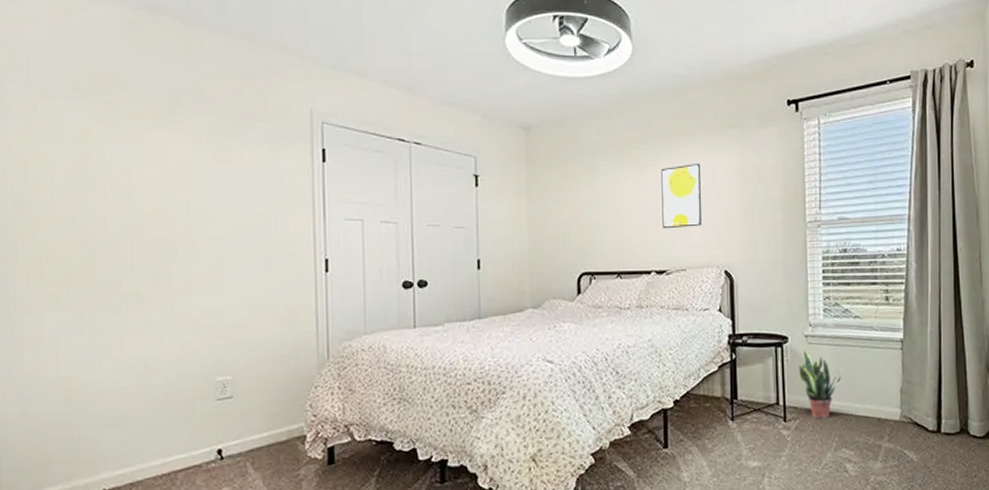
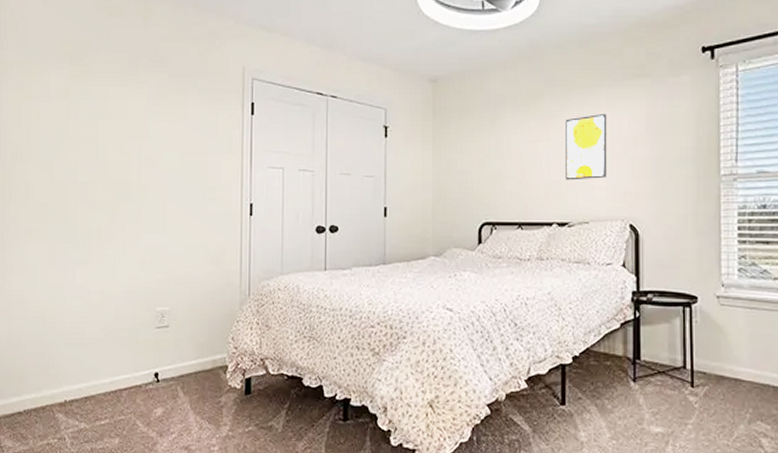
potted plant: present [798,350,843,419] -> none [708,311,759,387]

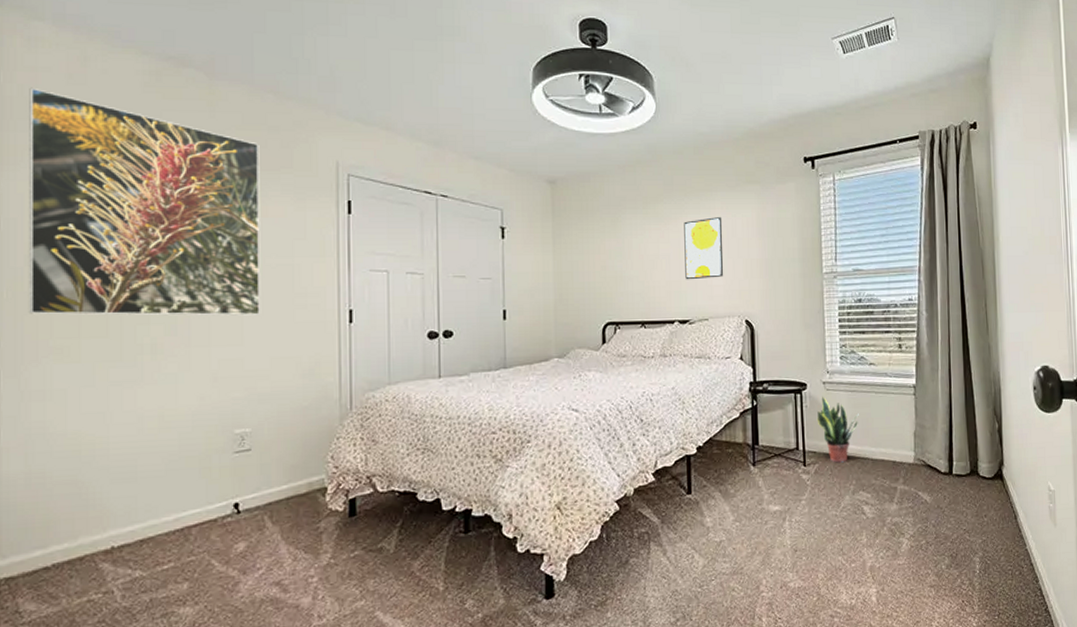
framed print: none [12,12,182,206] -> present [28,87,261,316]
potted plant: none [708,311,759,387] -> present [817,396,859,463]

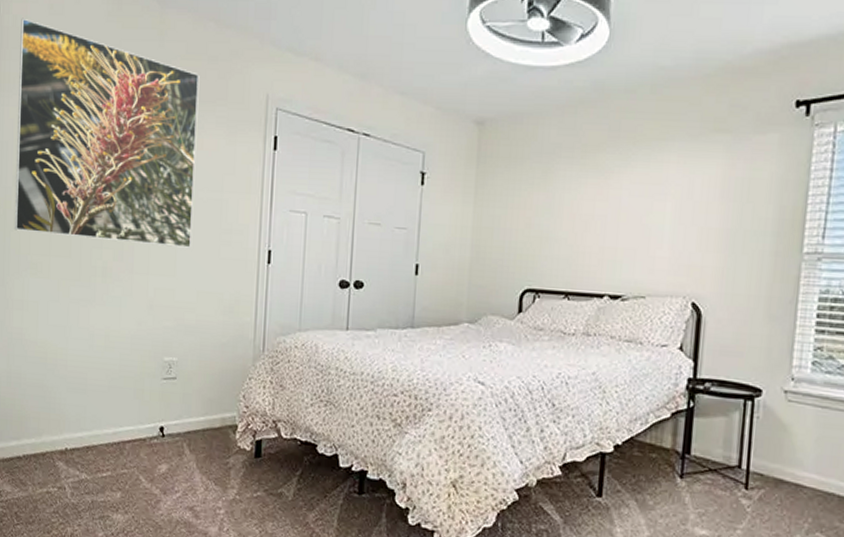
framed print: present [684,216,724,280] -> none [622,172,677,248]
potted plant: present [817,396,859,463] -> none [769,408,829,494]

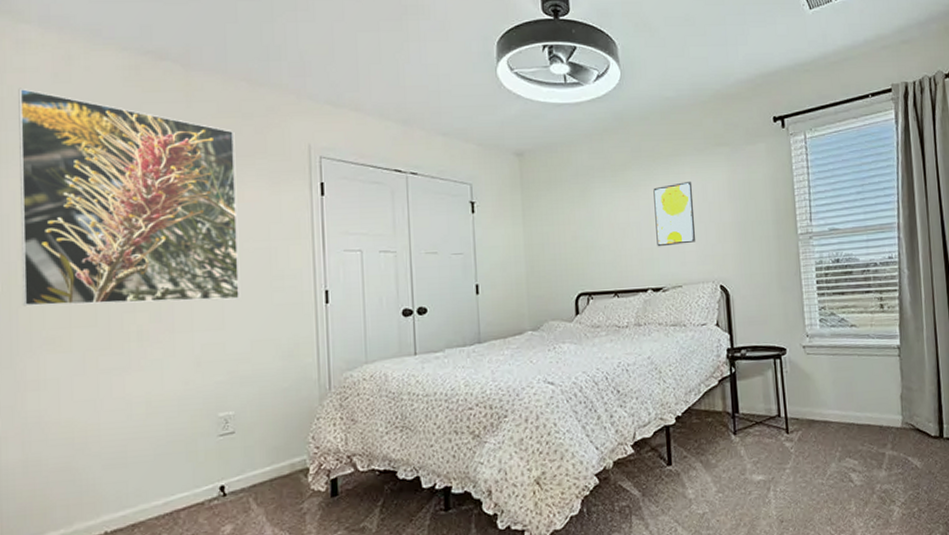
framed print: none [622,172,677,248] -> present [653,180,696,247]

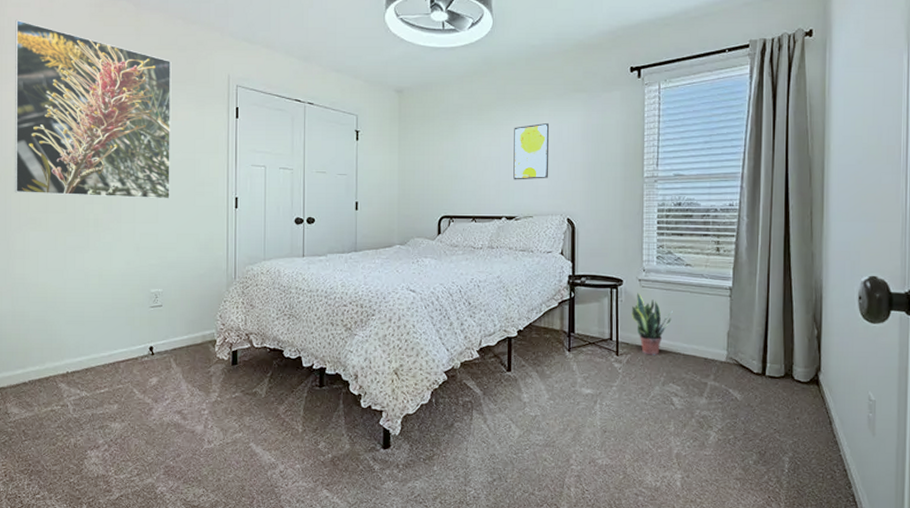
potted plant: none [798,360,842,429] -> present [631,292,673,355]

